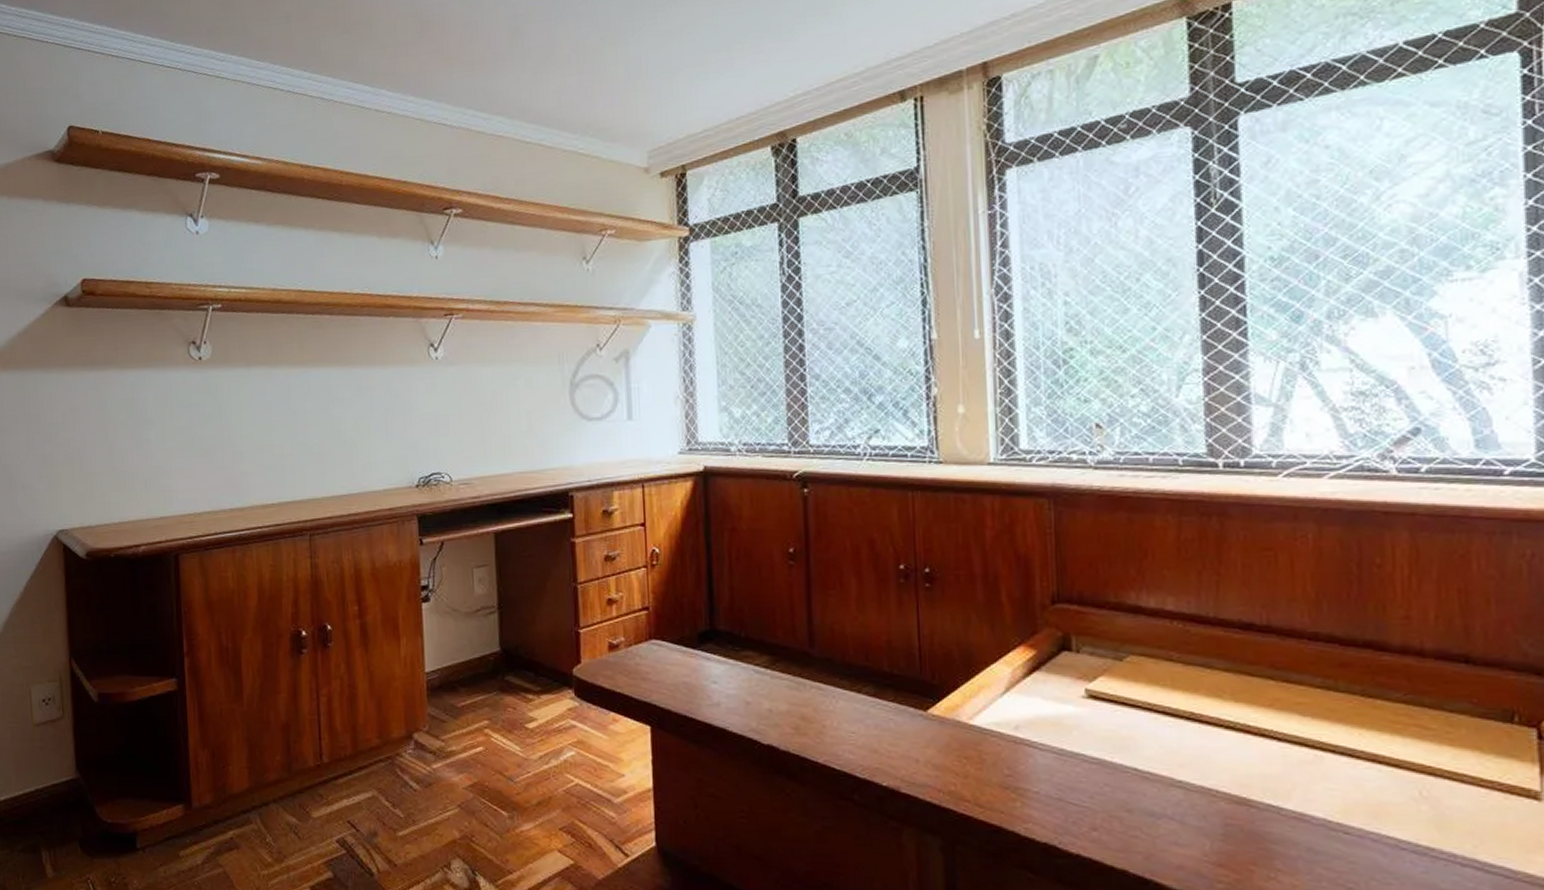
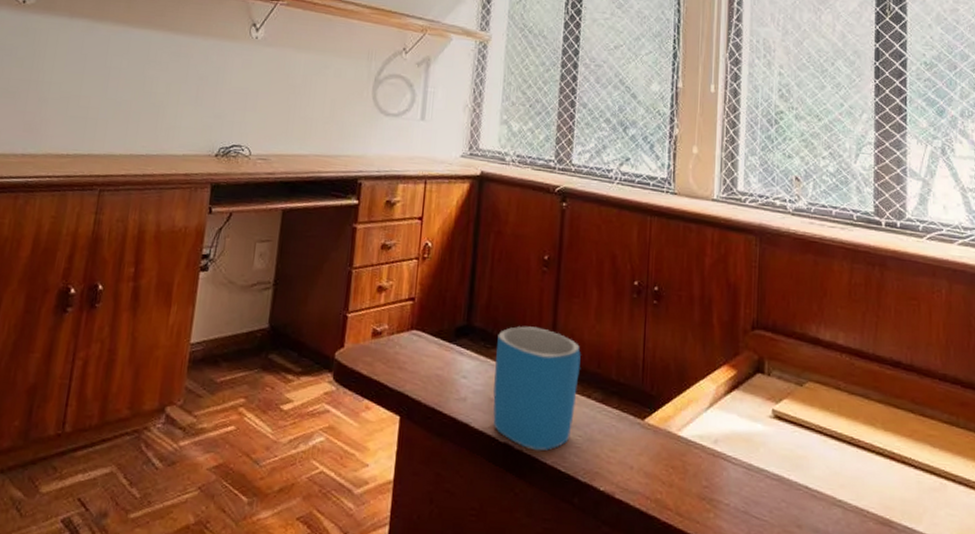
mug: none [746,624,846,751] -> present [493,326,581,451]

